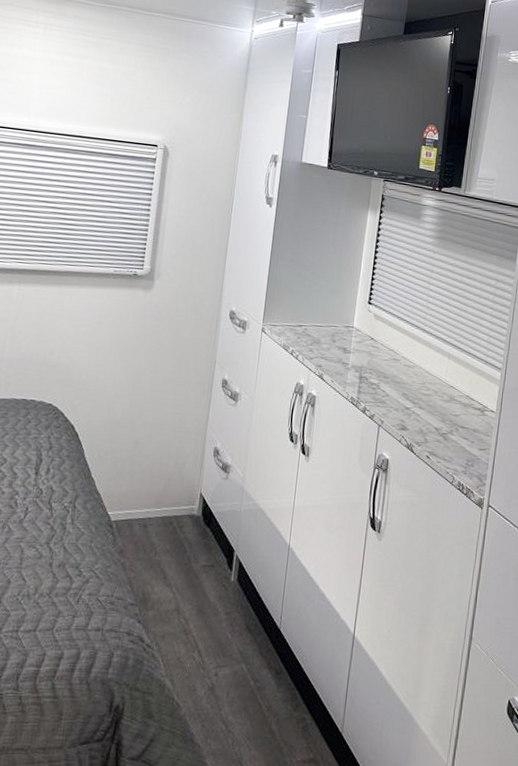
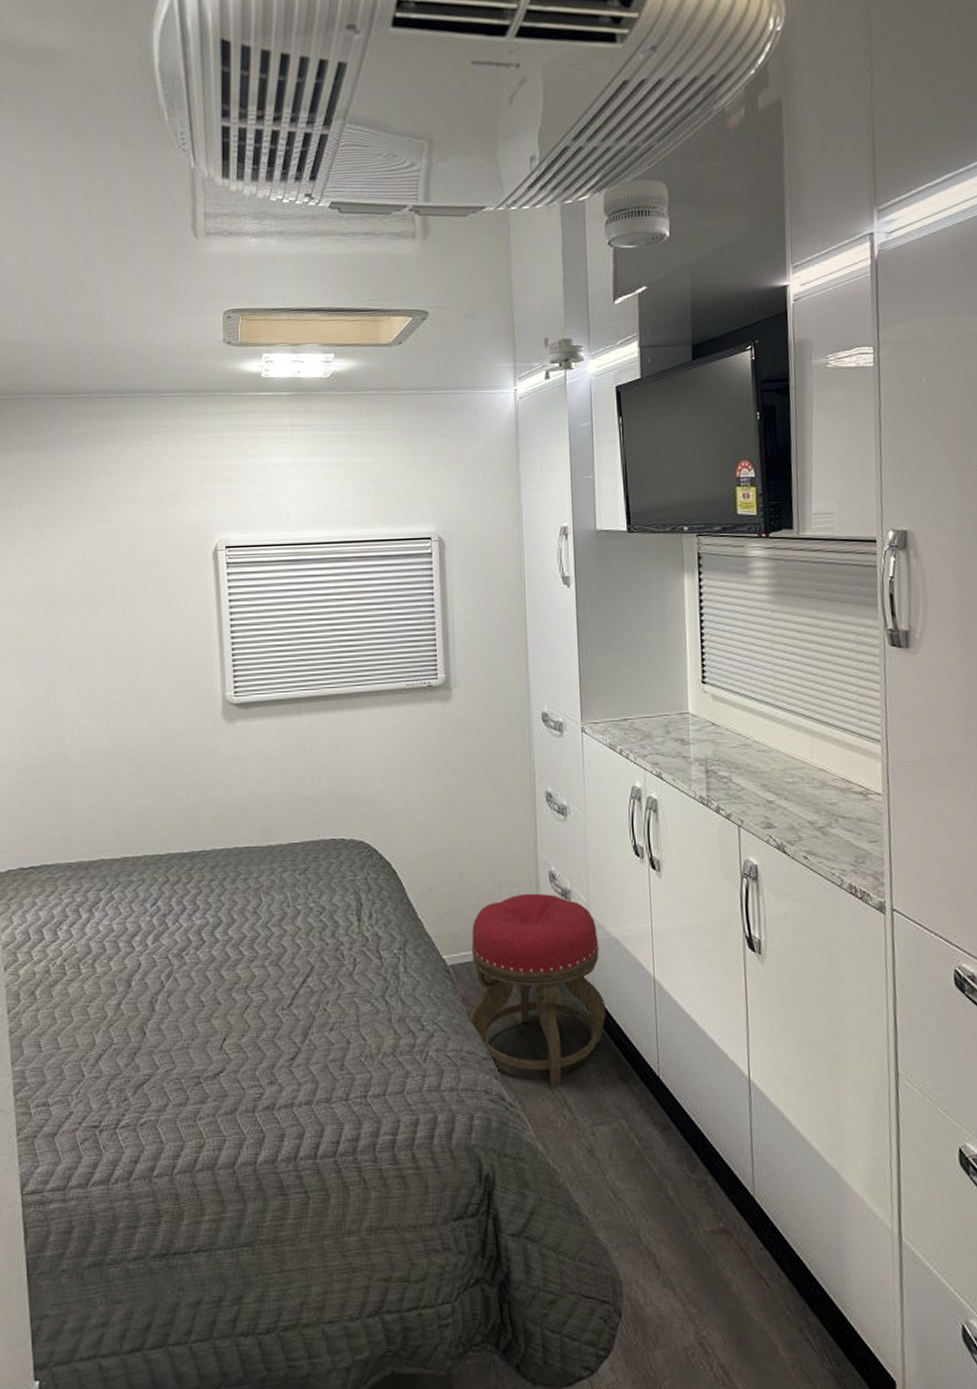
stool: none [123,464,248,631] -> present [469,893,606,1085]

